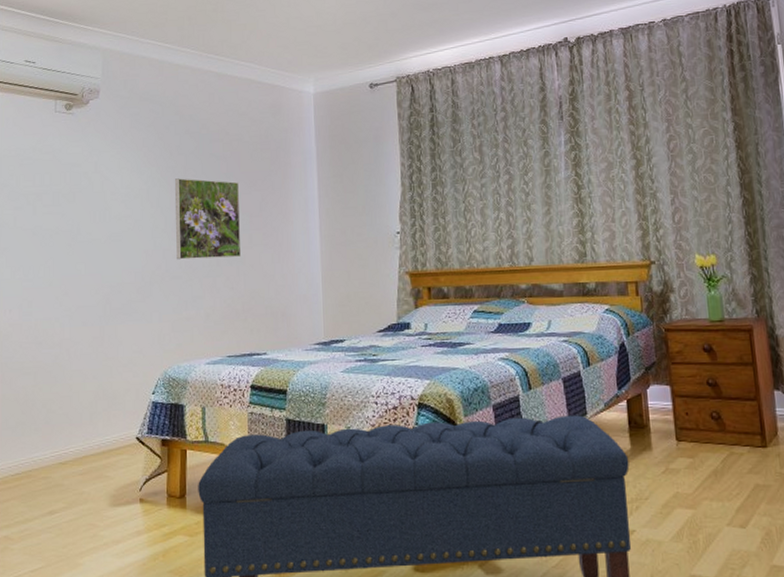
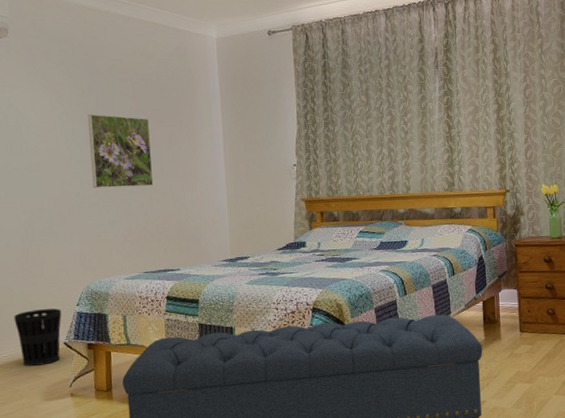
wastebasket: none [85,397,136,464] -> present [14,308,62,366]

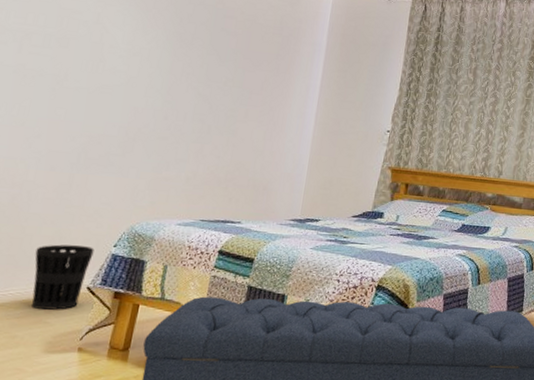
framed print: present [87,114,154,188] -> none [167,45,246,130]

